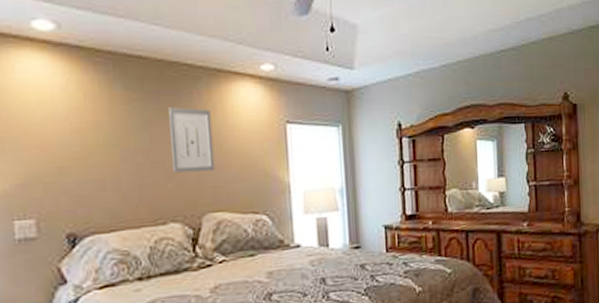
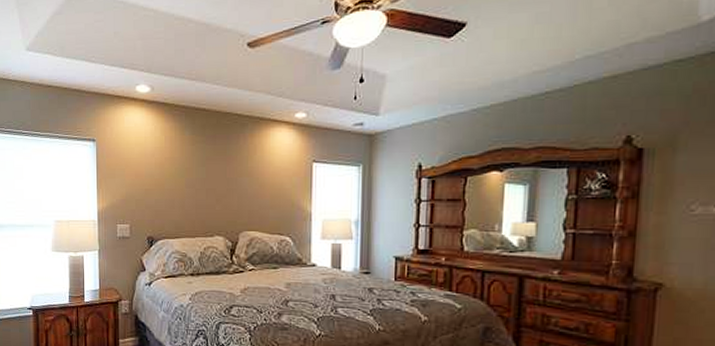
wall art: present [169,107,215,172] -> none [221,148,252,199]

